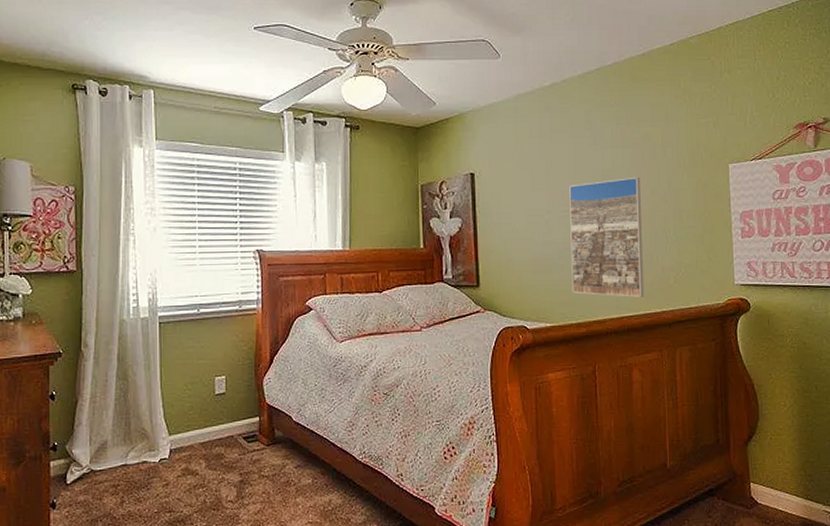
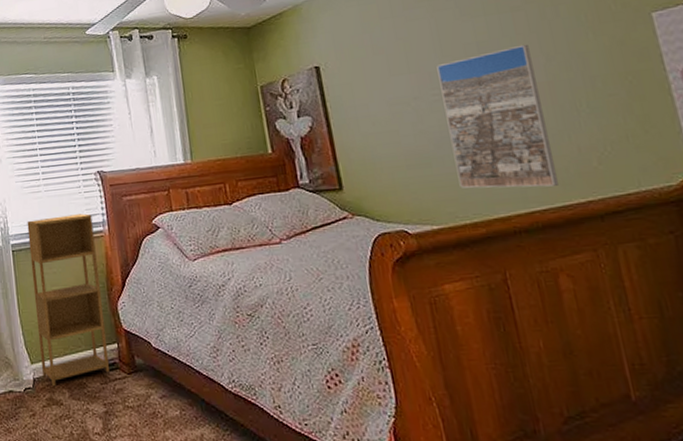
shelving unit: none [178,290,248,458] -> present [27,213,109,387]

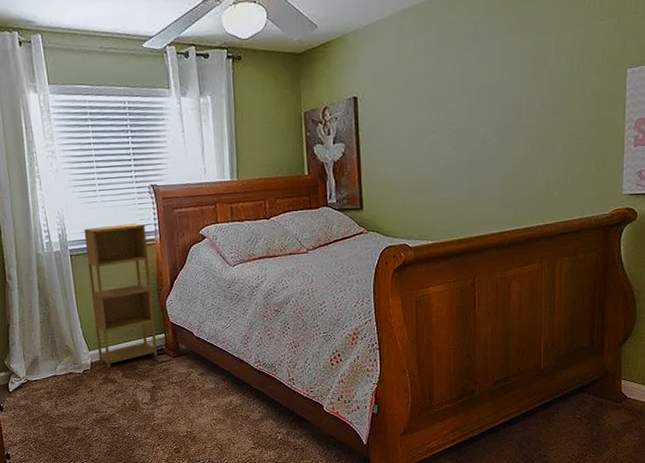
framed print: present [437,44,560,188] -> none [454,89,529,212]

